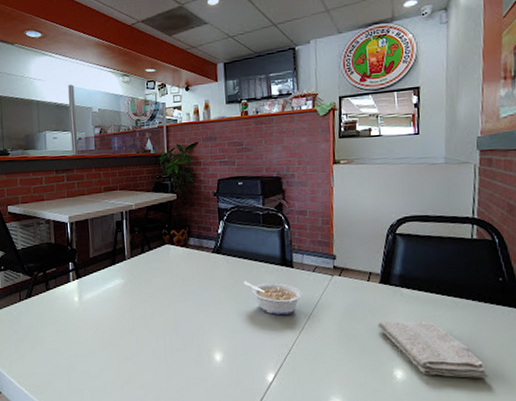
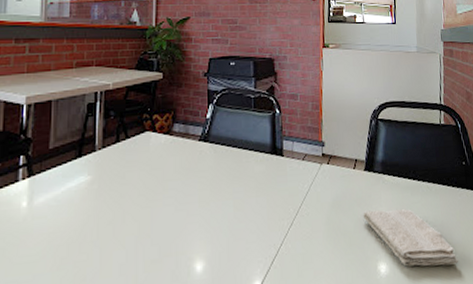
legume: present [243,281,303,316] -> none [231,173,292,212]

